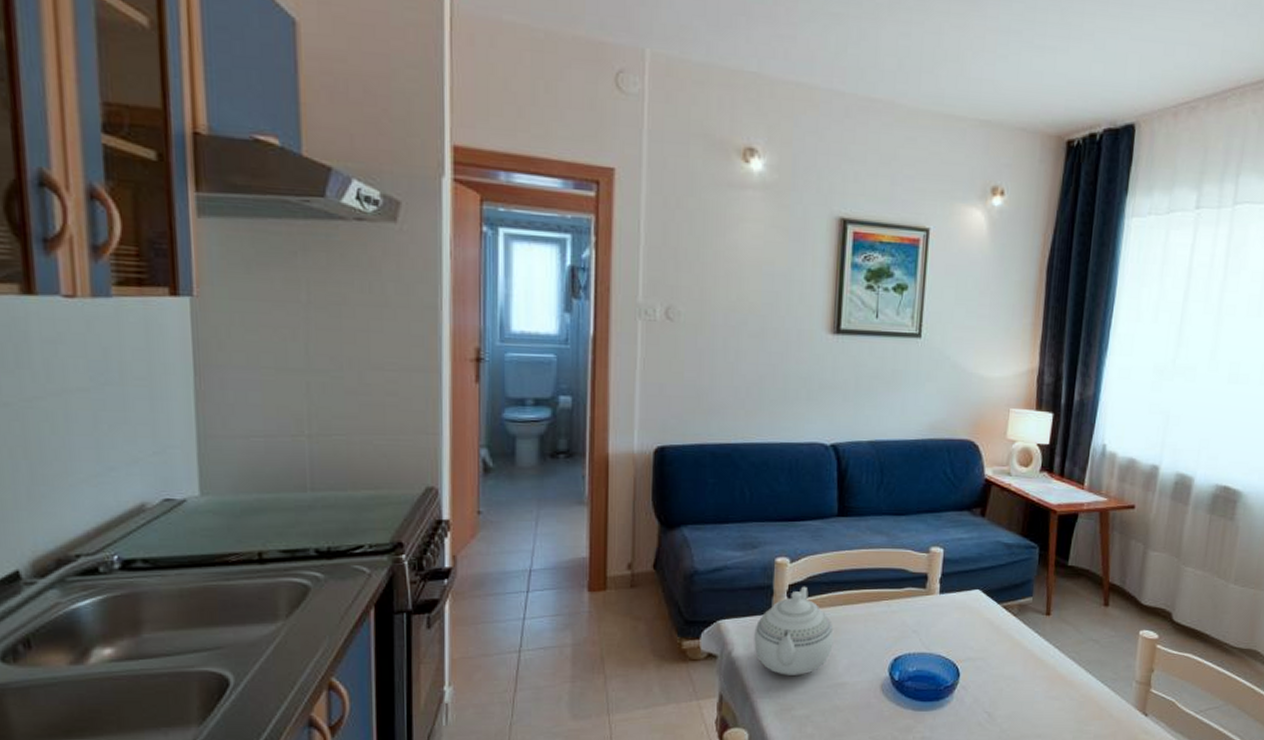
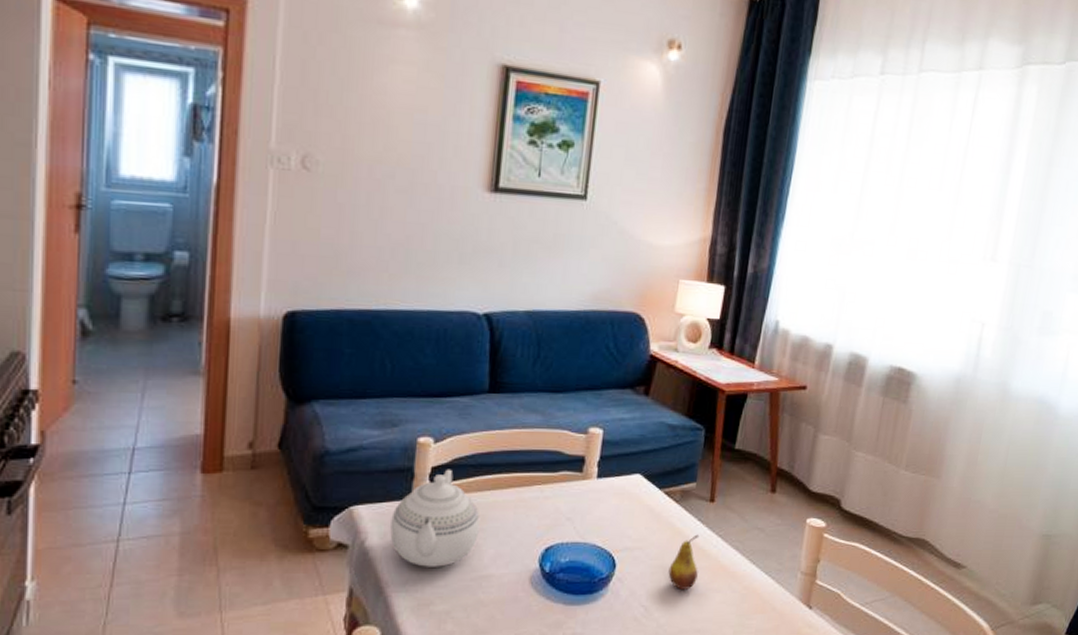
fruit: none [1009,645,1037,697] -> present [668,534,700,590]

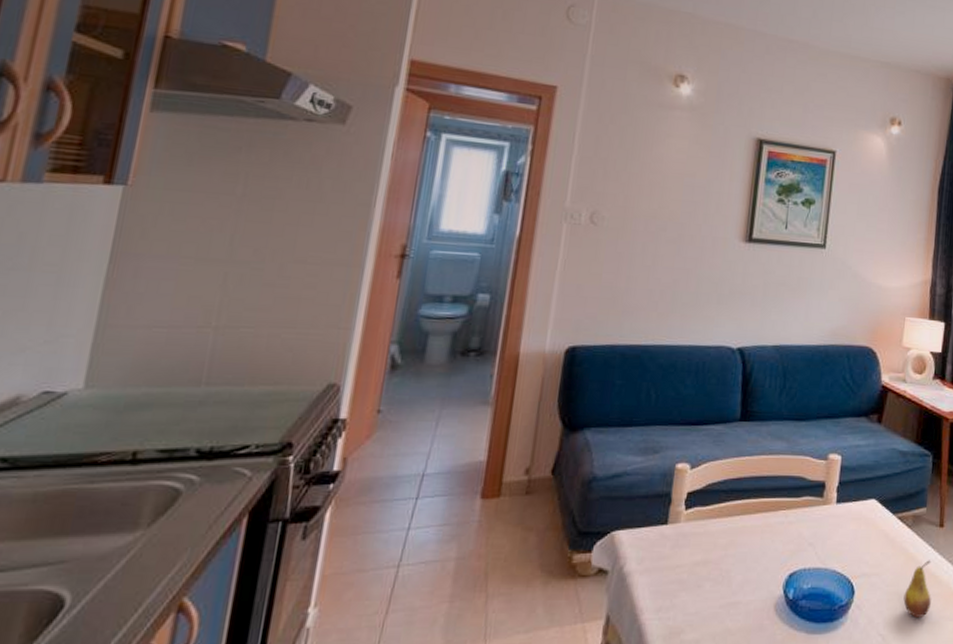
teapot: present [390,469,480,567] -> none [647,494,730,594]

